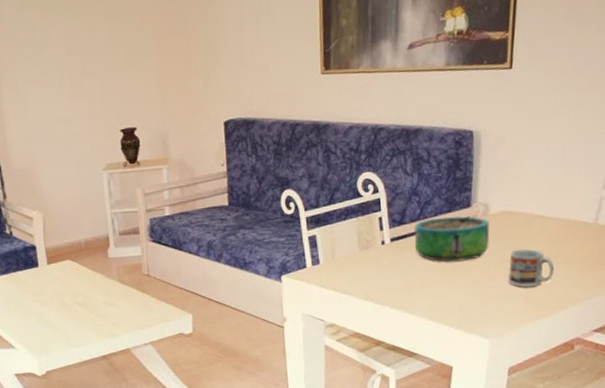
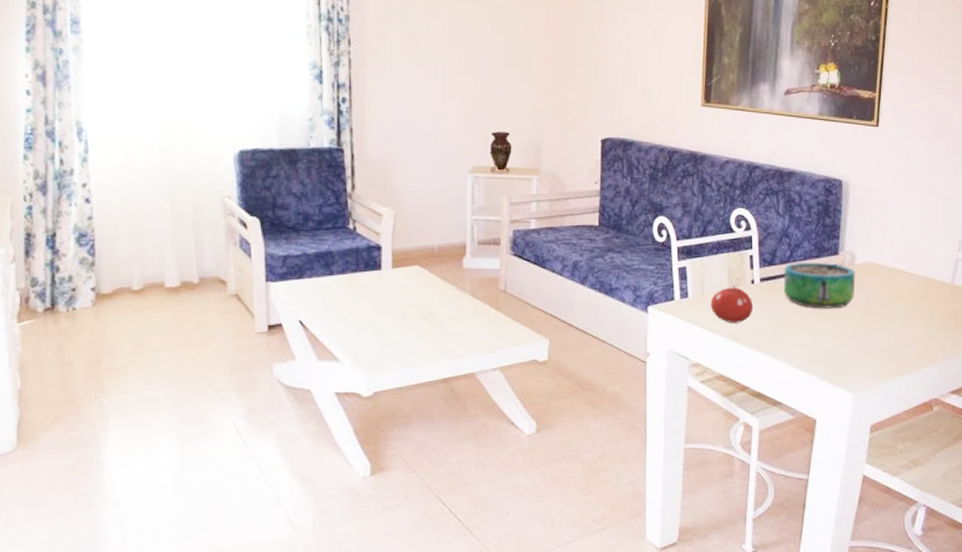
fruit: none [342,248,385,284] -> present [710,286,754,323]
cup: present [508,249,554,288] -> none [872,302,914,342]

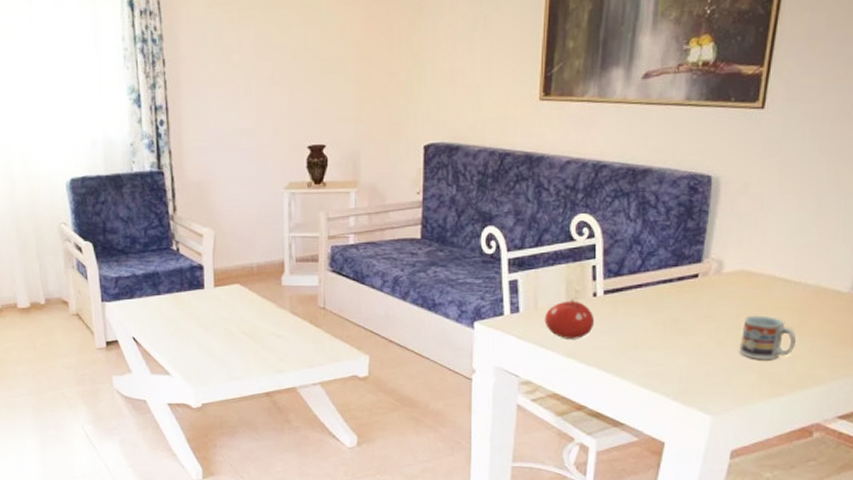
decorative bowl: present [783,262,855,309] -> none [631,271,723,323]
cup: none [872,302,914,342] -> present [739,315,796,360]

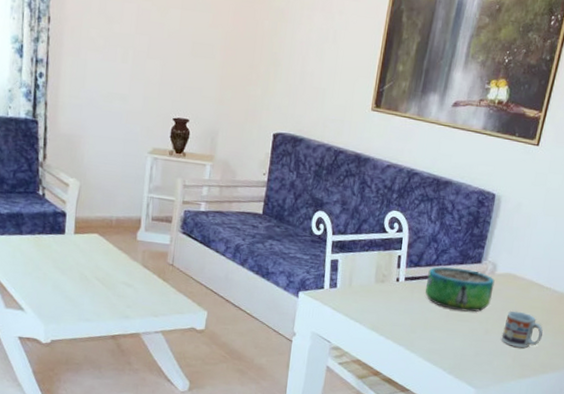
fruit: present [544,299,595,339] -> none [356,281,396,316]
decorative bowl: none [631,271,723,323] -> present [425,266,495,312]

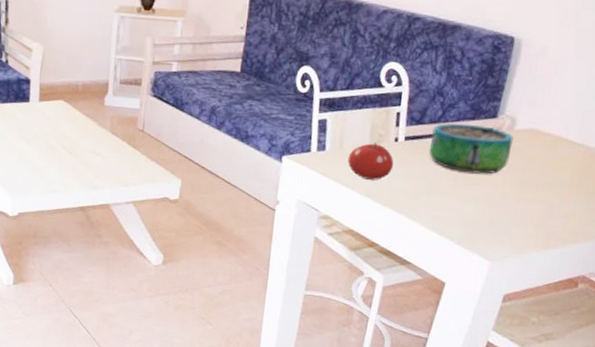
fruit: none [356,281,396,316] -> present [347,142,394,180]
cup: present [501,311,543,348] -> none [521,172,574,215]

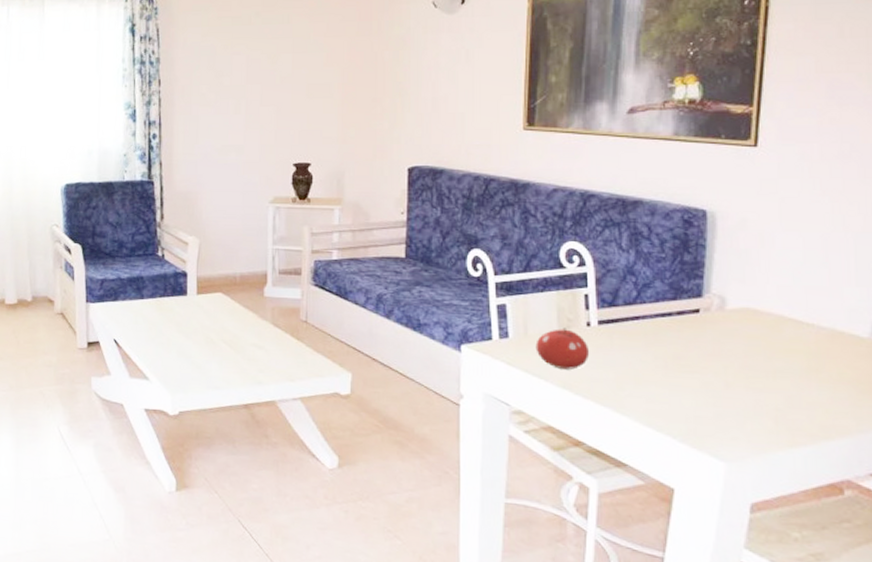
decorative bowl: present [429,123,514,174] -> none [628,304,727,360]

